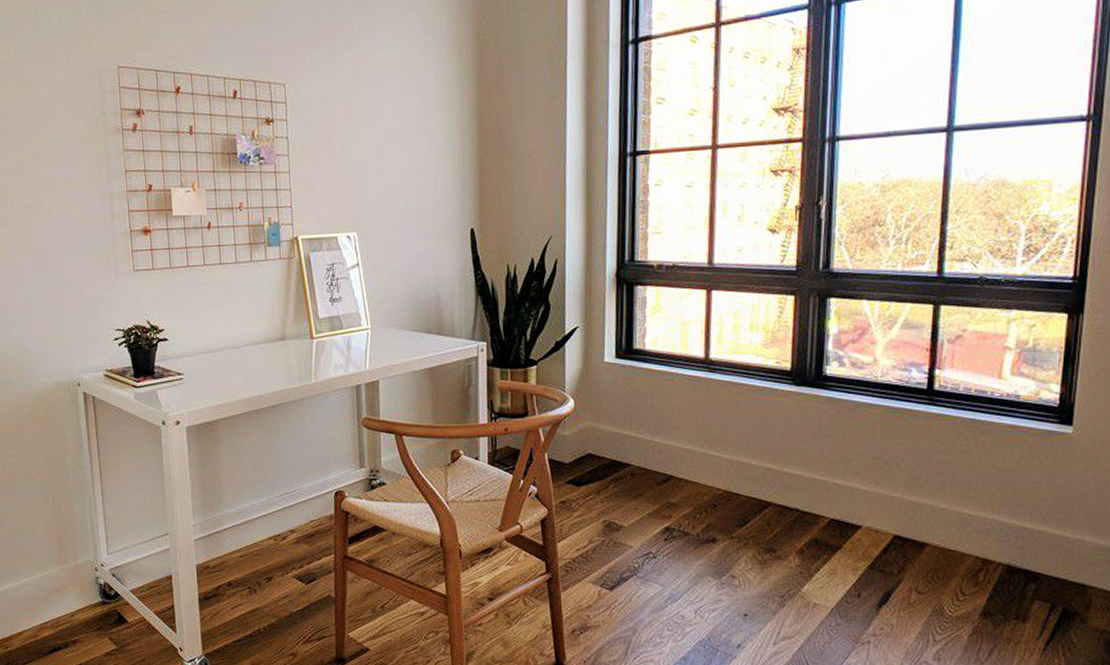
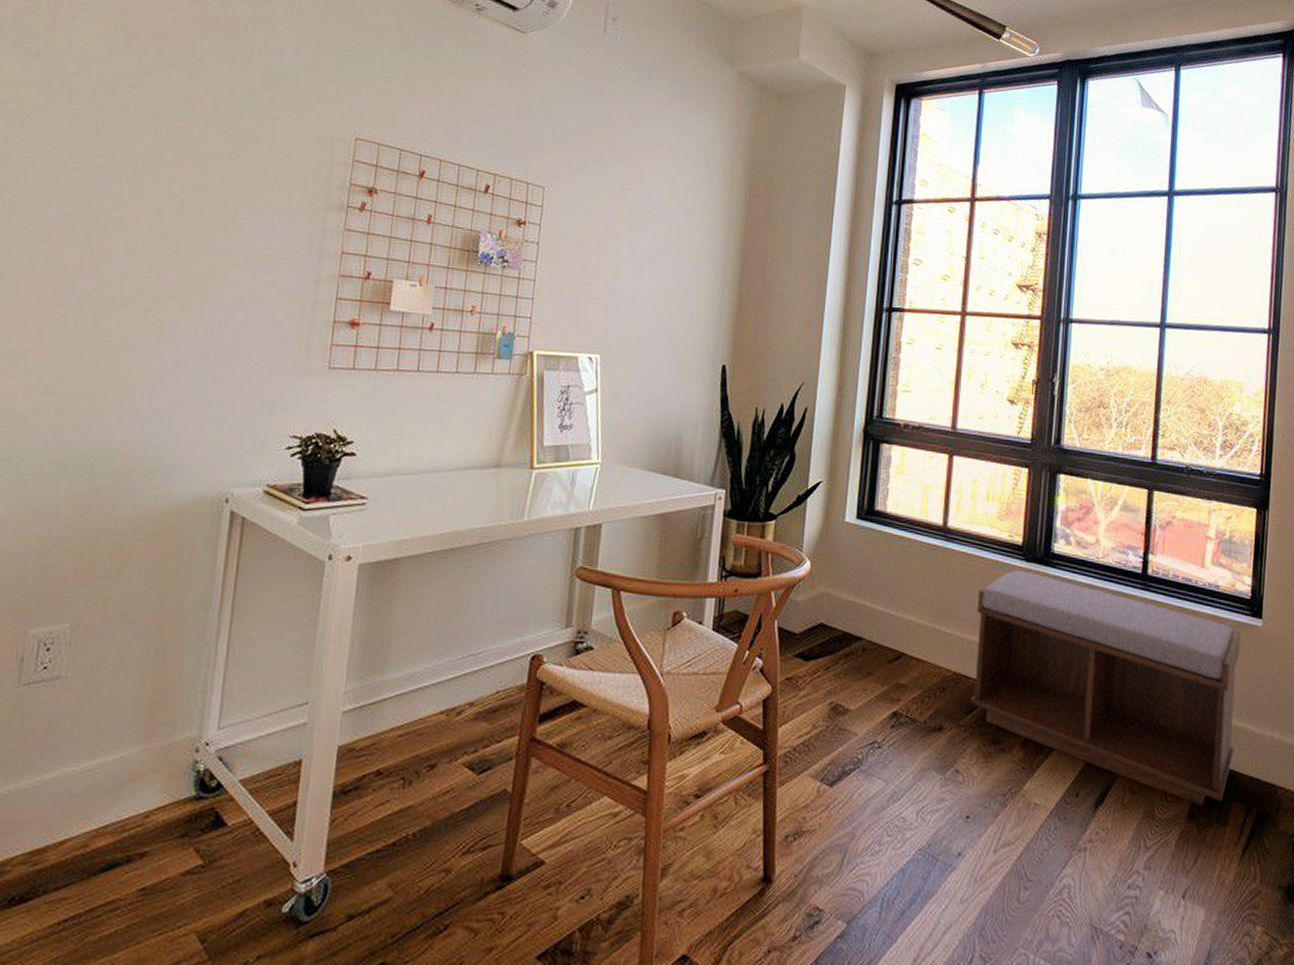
bench: none [743,395,1046,605] -> present [970,570,1241,806]

